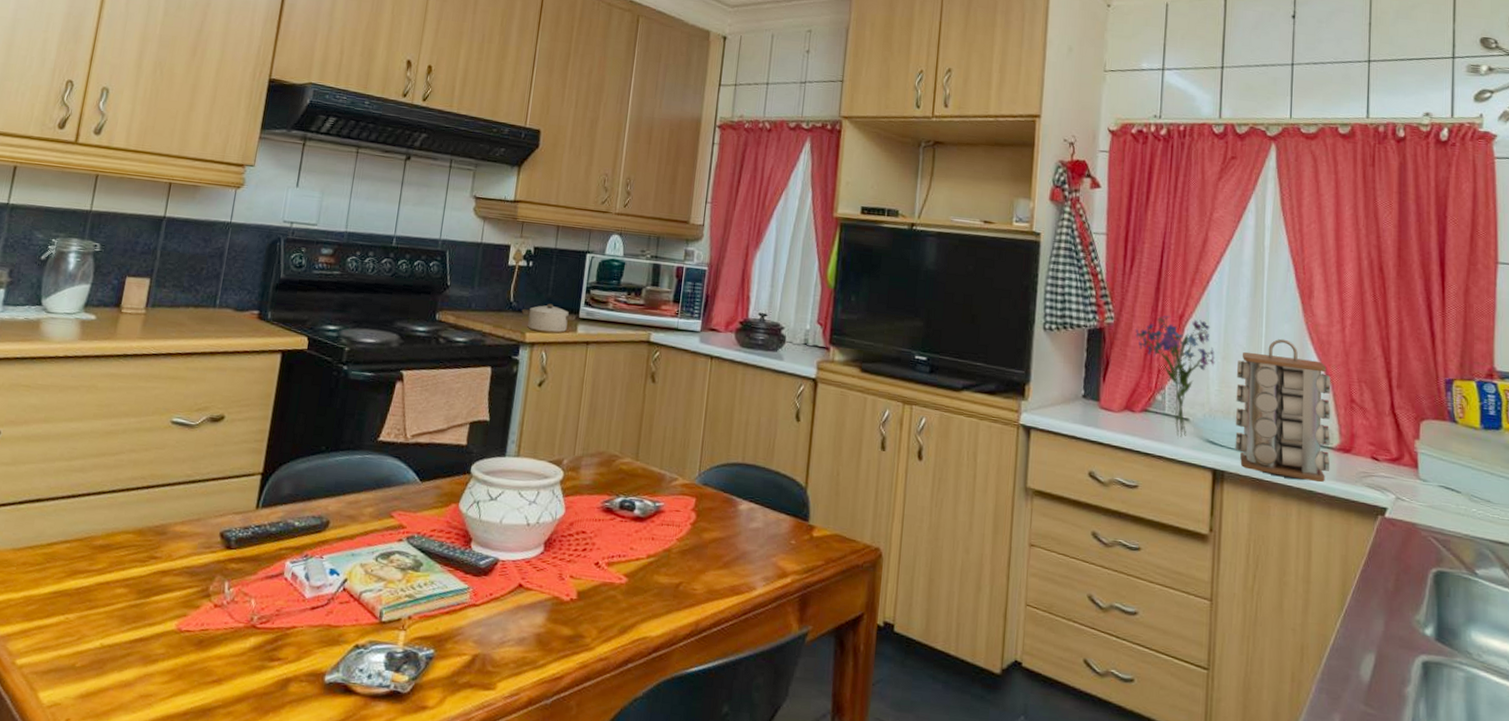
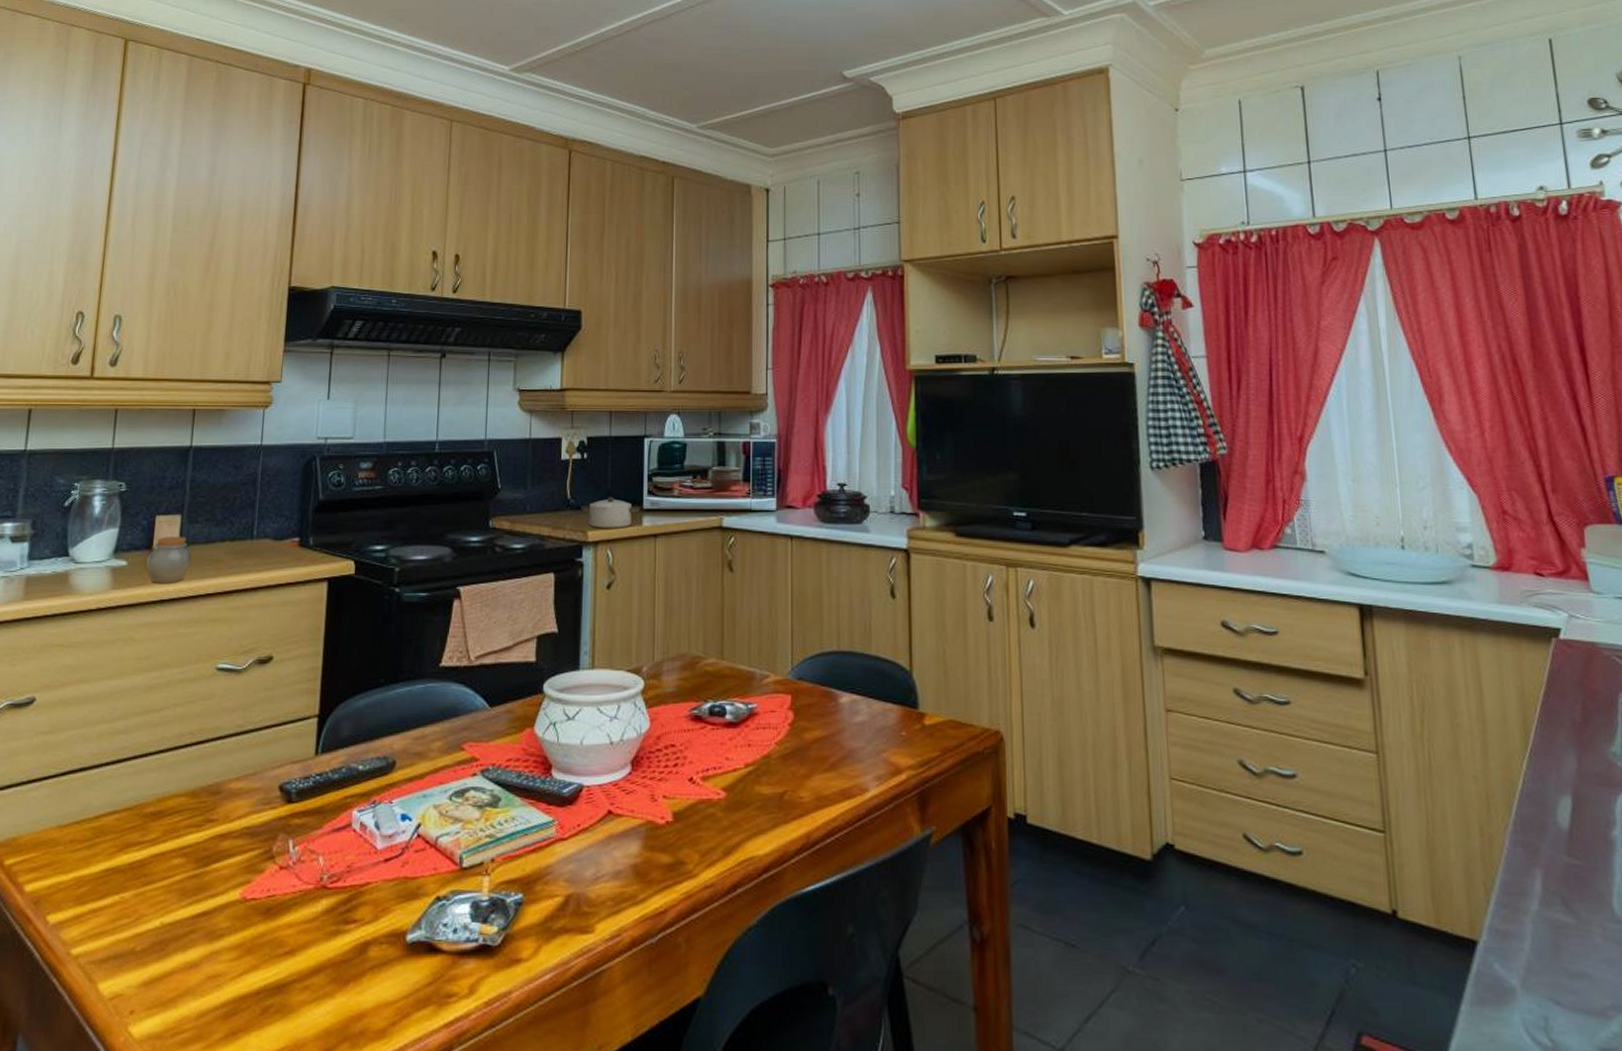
jar: none [113,297,157,341] -> present [146,537,192,585]
flowers: present [1135,315,1215,439] -> none [1251,438,1345,575]
spice rack: present [1235,338,1331,482] -> none [1370,451,1490,606]

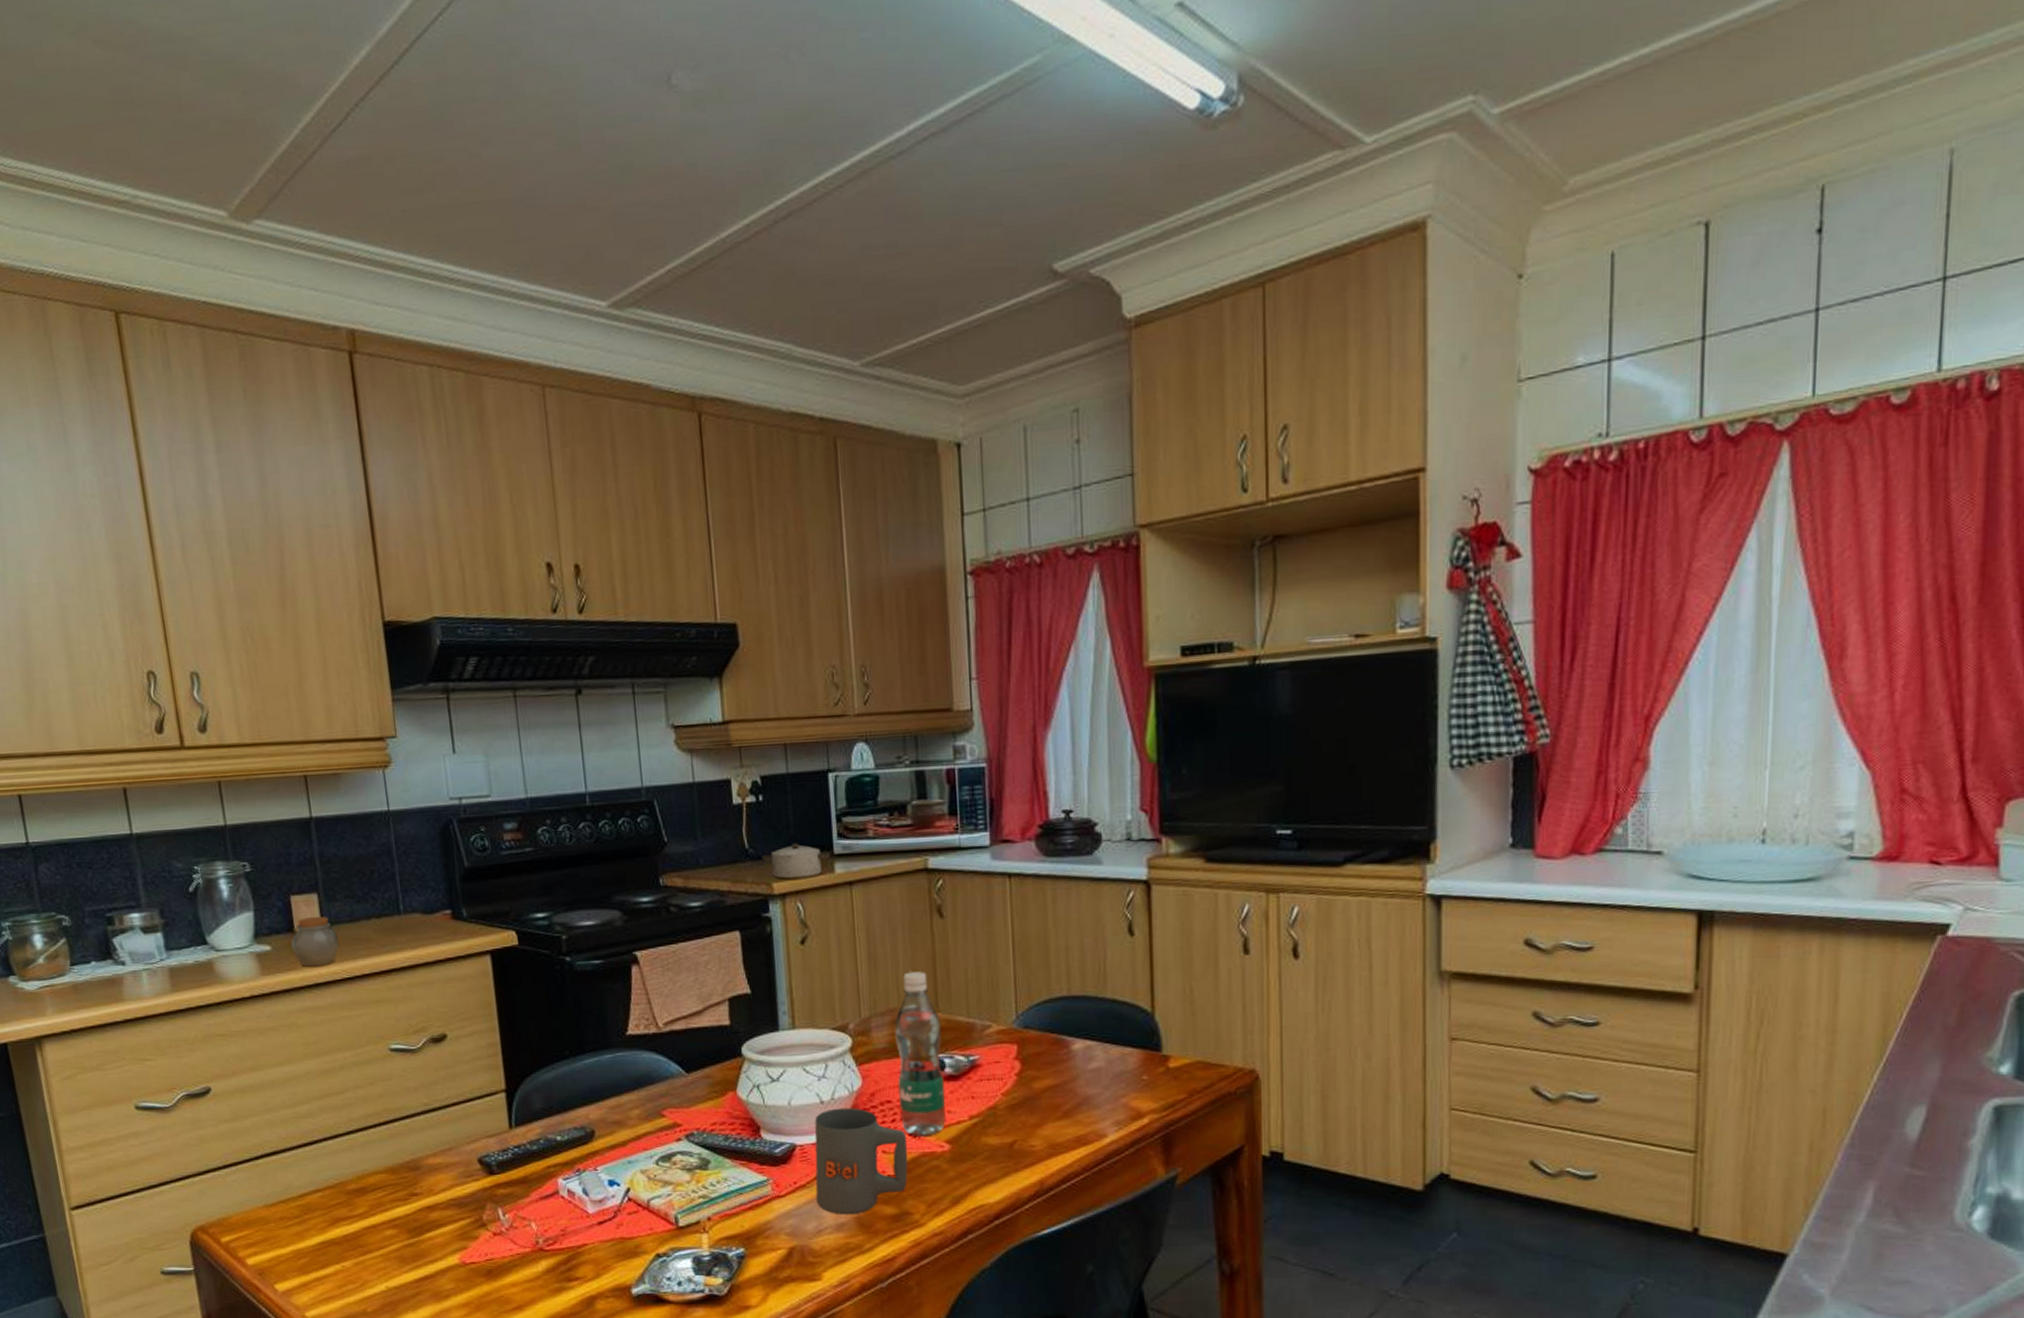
mug: none [597,749,687,863] -> present [814,1107,908,1215]
bottle: none [682,620,725,783] -> present [894,972,946,1136]

